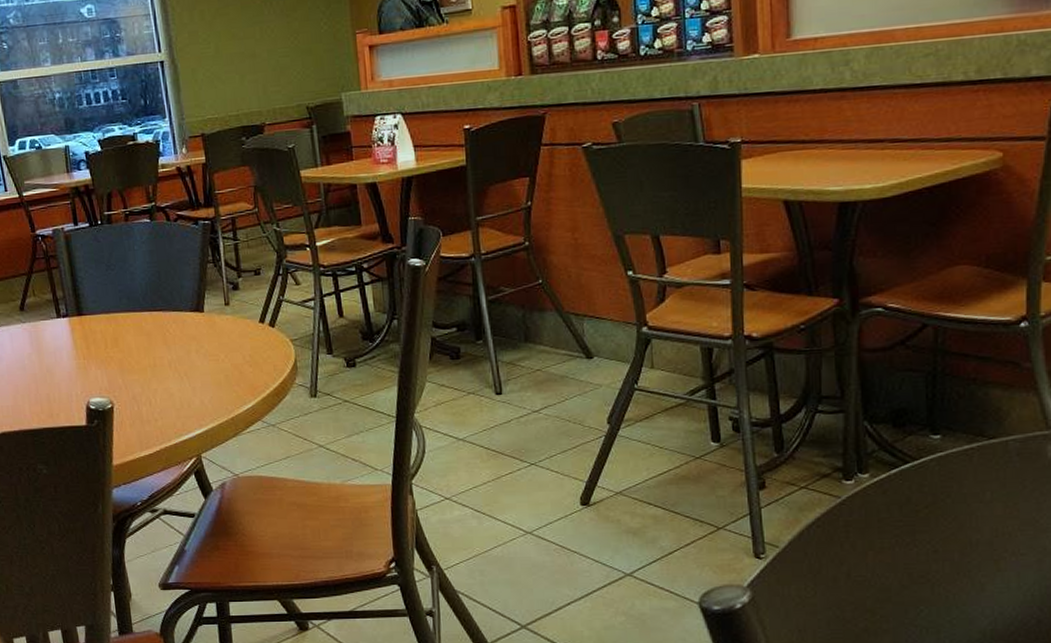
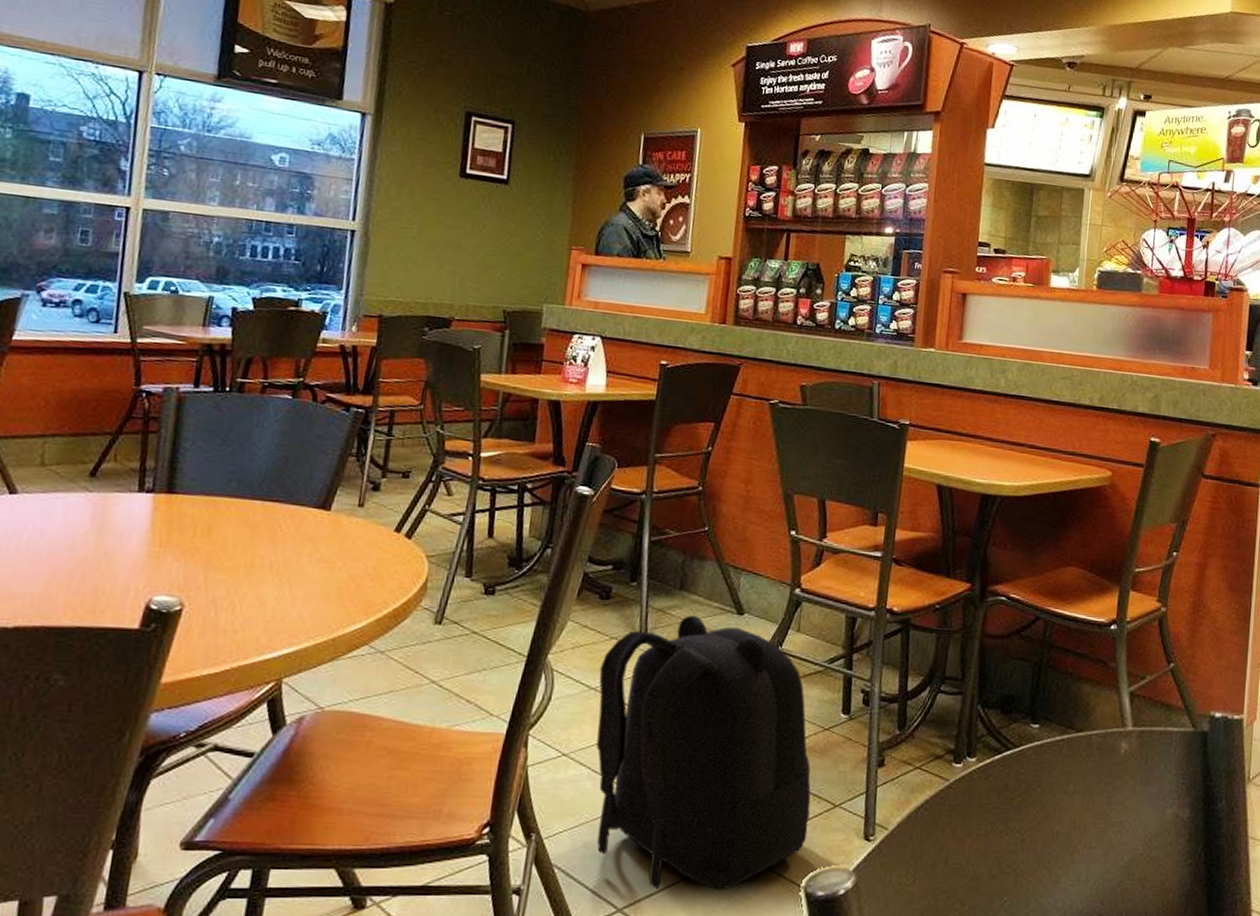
backpack: none [463,364,694,609] -> present [596,614,811,890]

